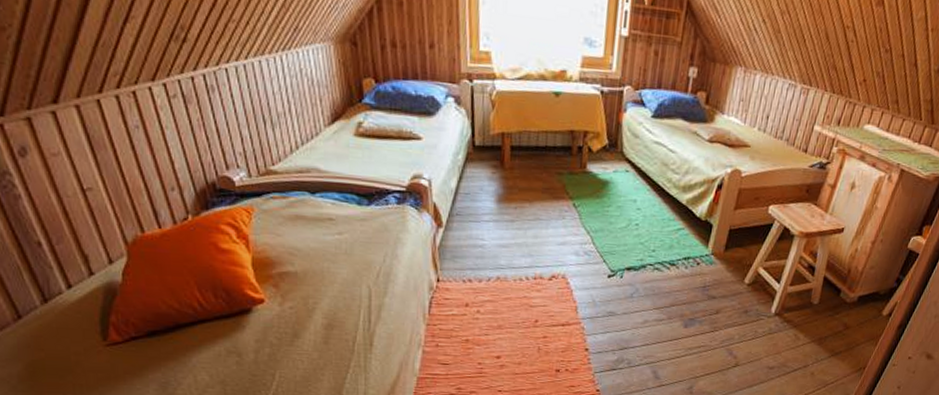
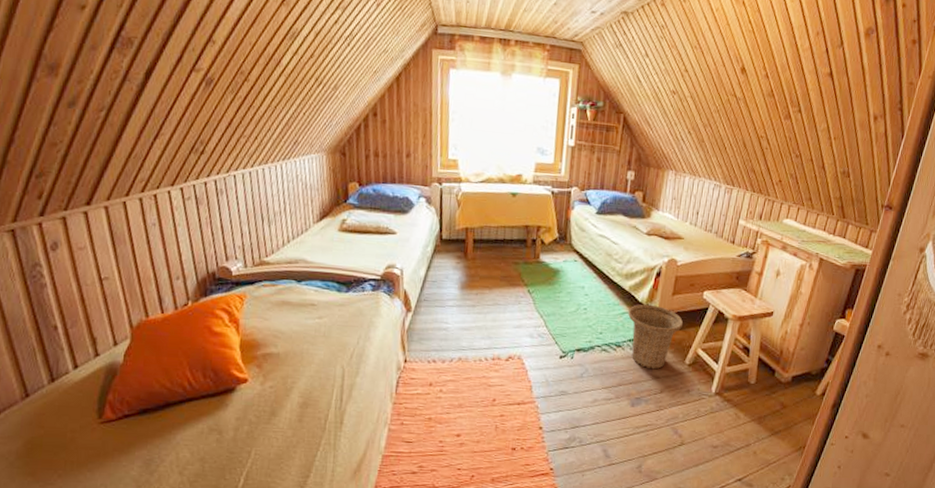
basket: none [684,219,745,290] -> present [628,304,684,370]

